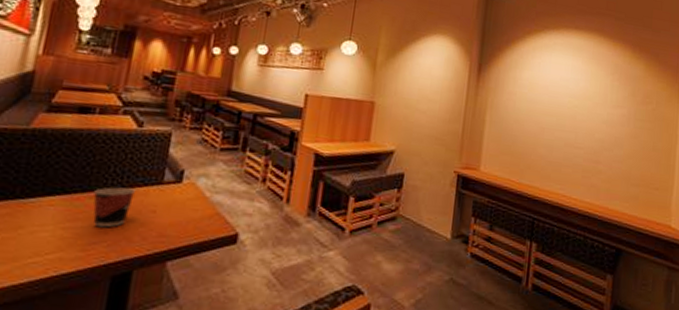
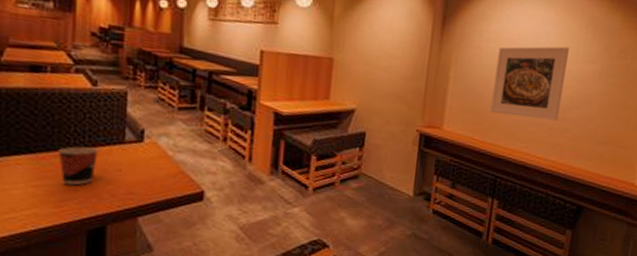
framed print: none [525,92,597,163] -> present [490,46,569,121]

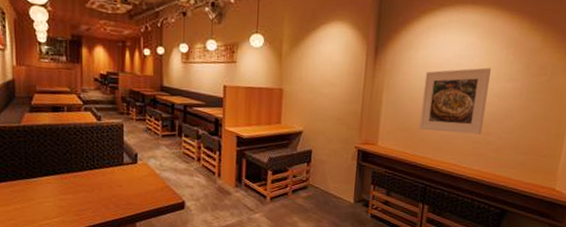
cup: present [58,146,98,186] -> none [76,168,104,199]

